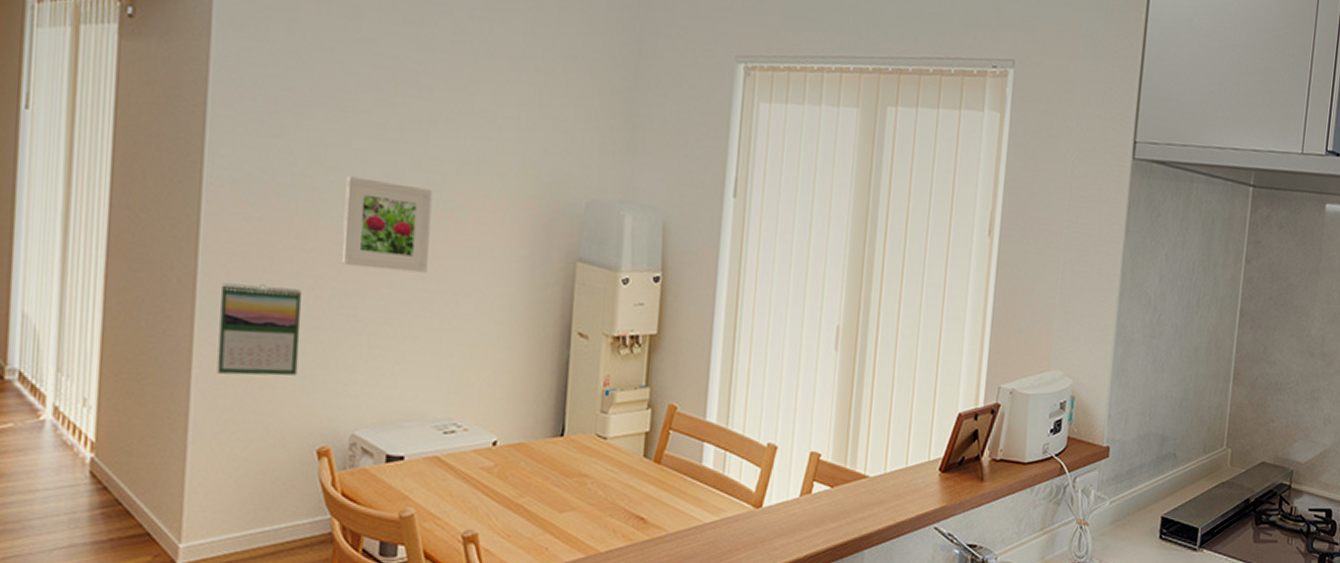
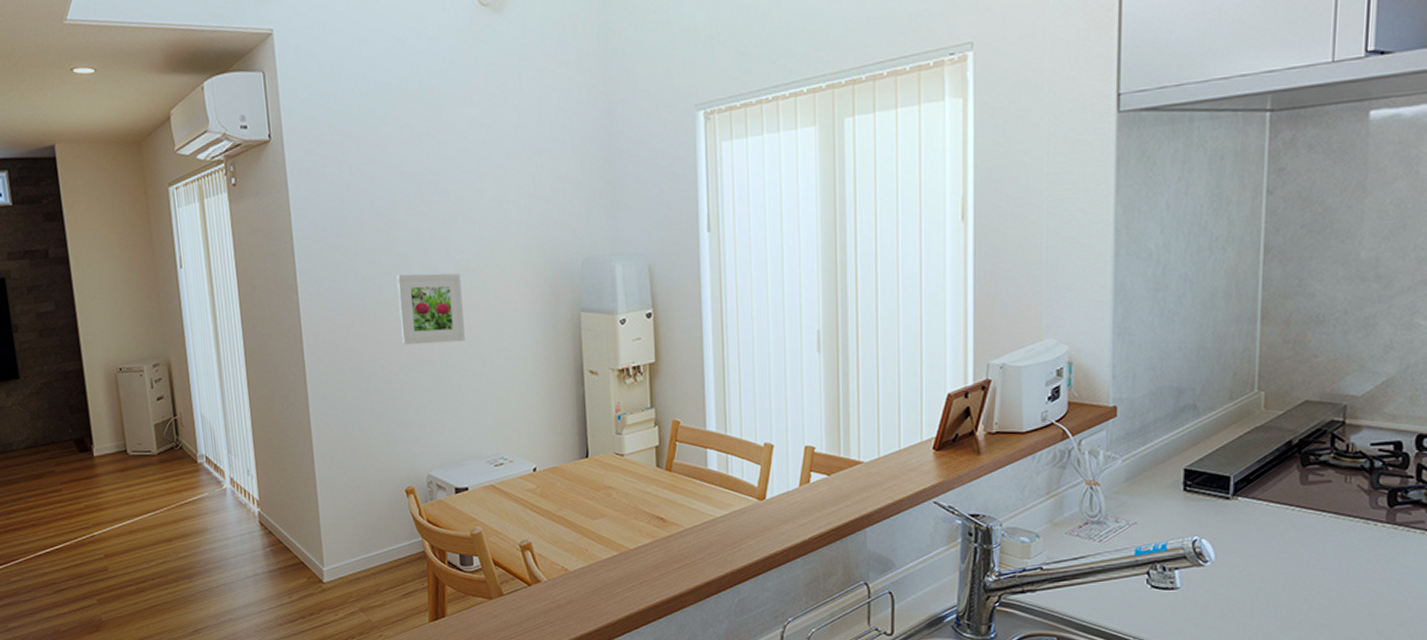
calendar: present [217,283,301,376] -> none [322,369,384,441]

